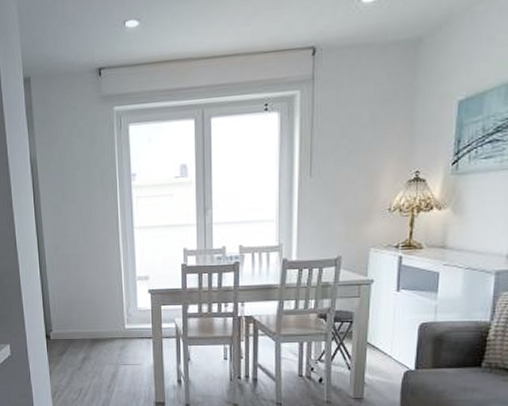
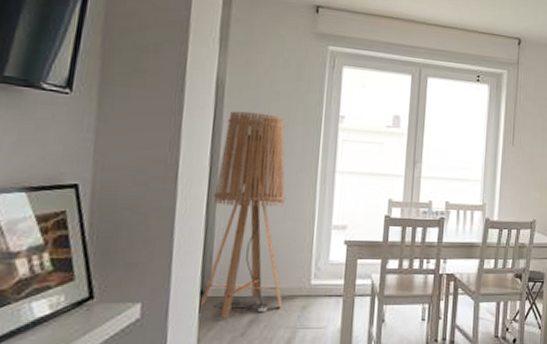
floor lamp: none [43,183,106,357] -> present [199,111,286,319]

